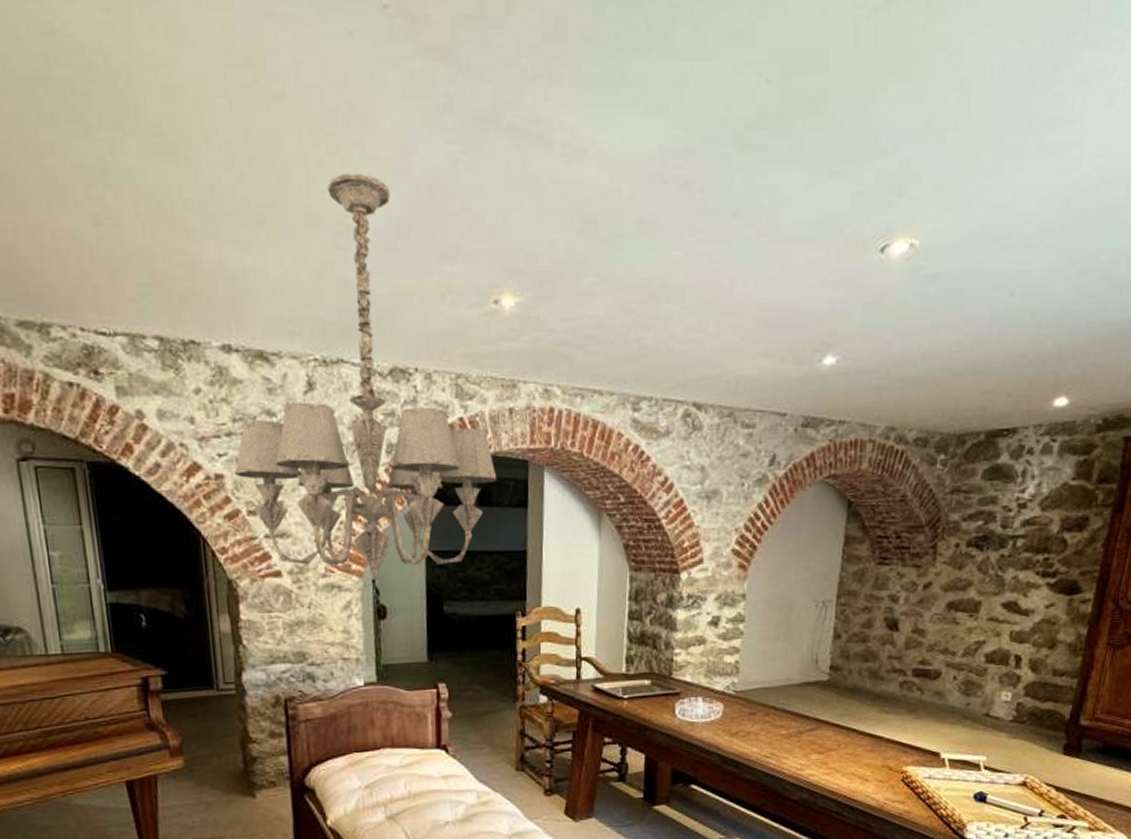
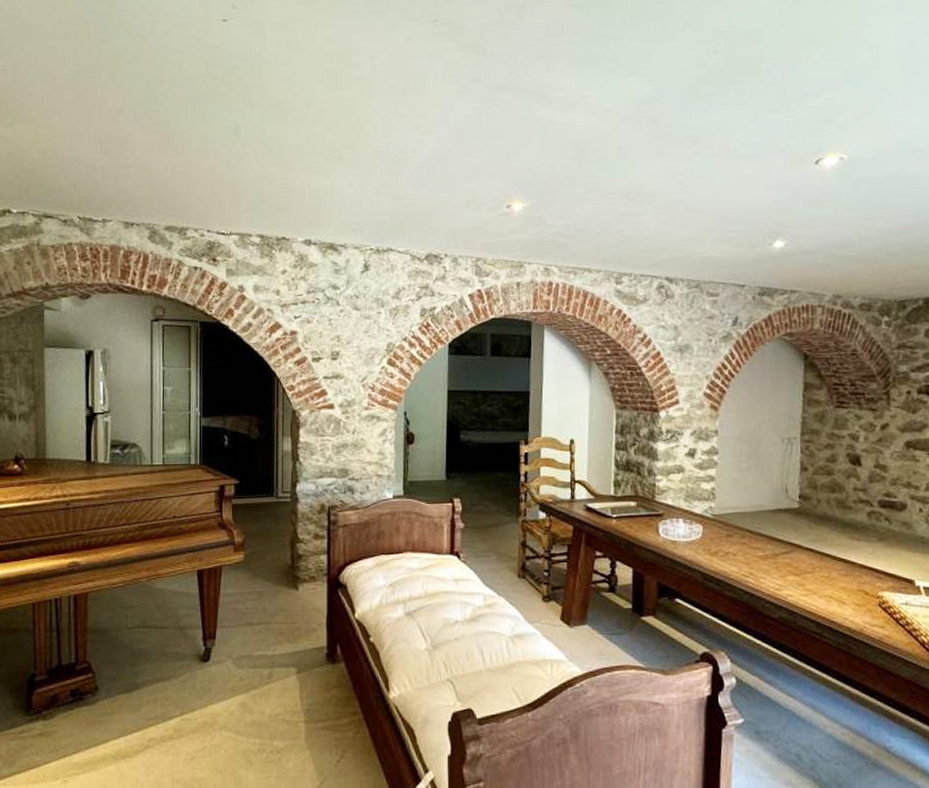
chandelier: present [234,174,498,581] -> none [305,124,507,413]

